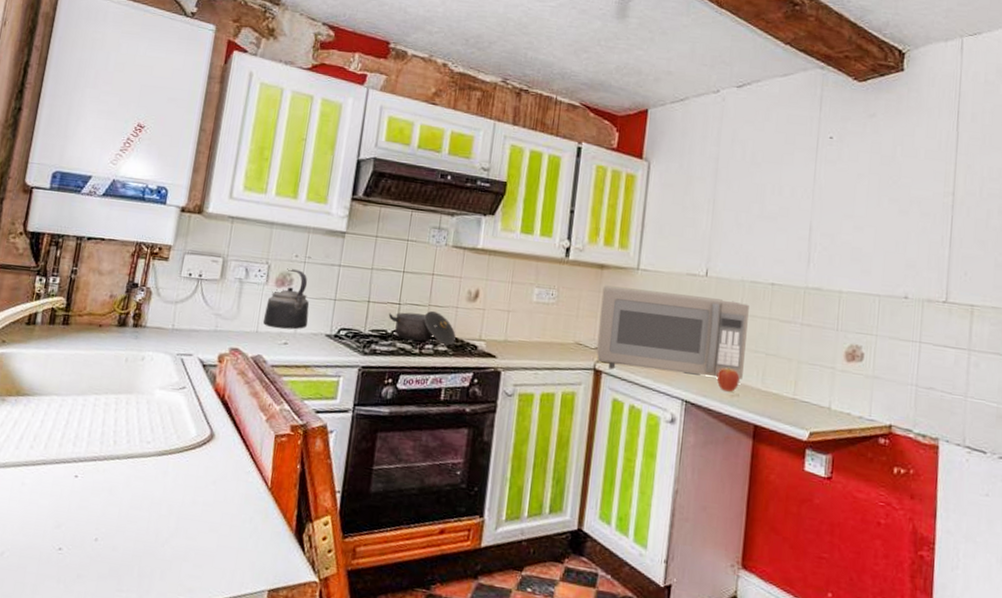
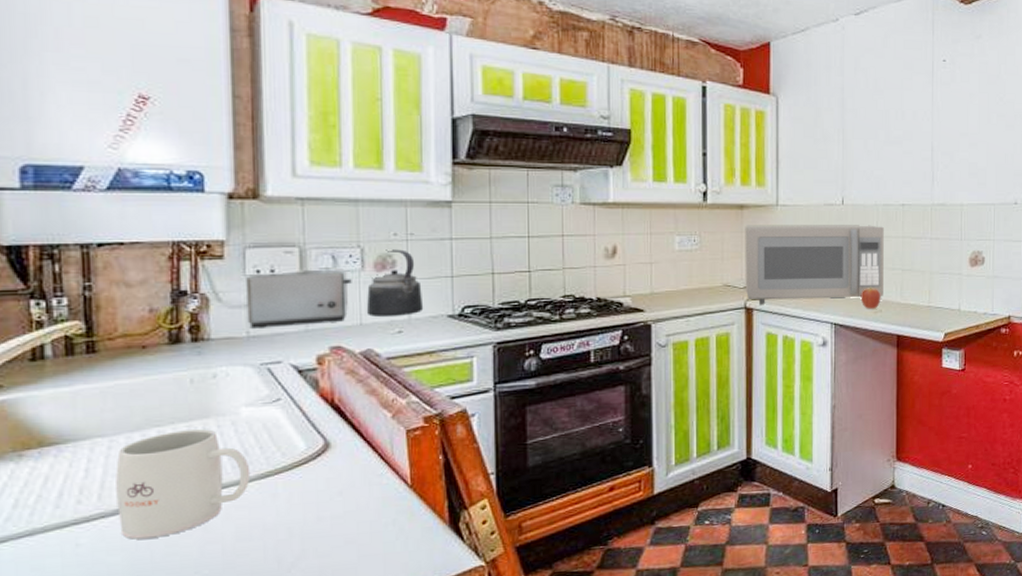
mug: none [53,400,153,491] -> present [115,429,251,540]
toaster: none [174,274,257,328] -> present [246,267,352,330]
cooking pot: present [388,310,456,345] -> none [518,273,598,308]

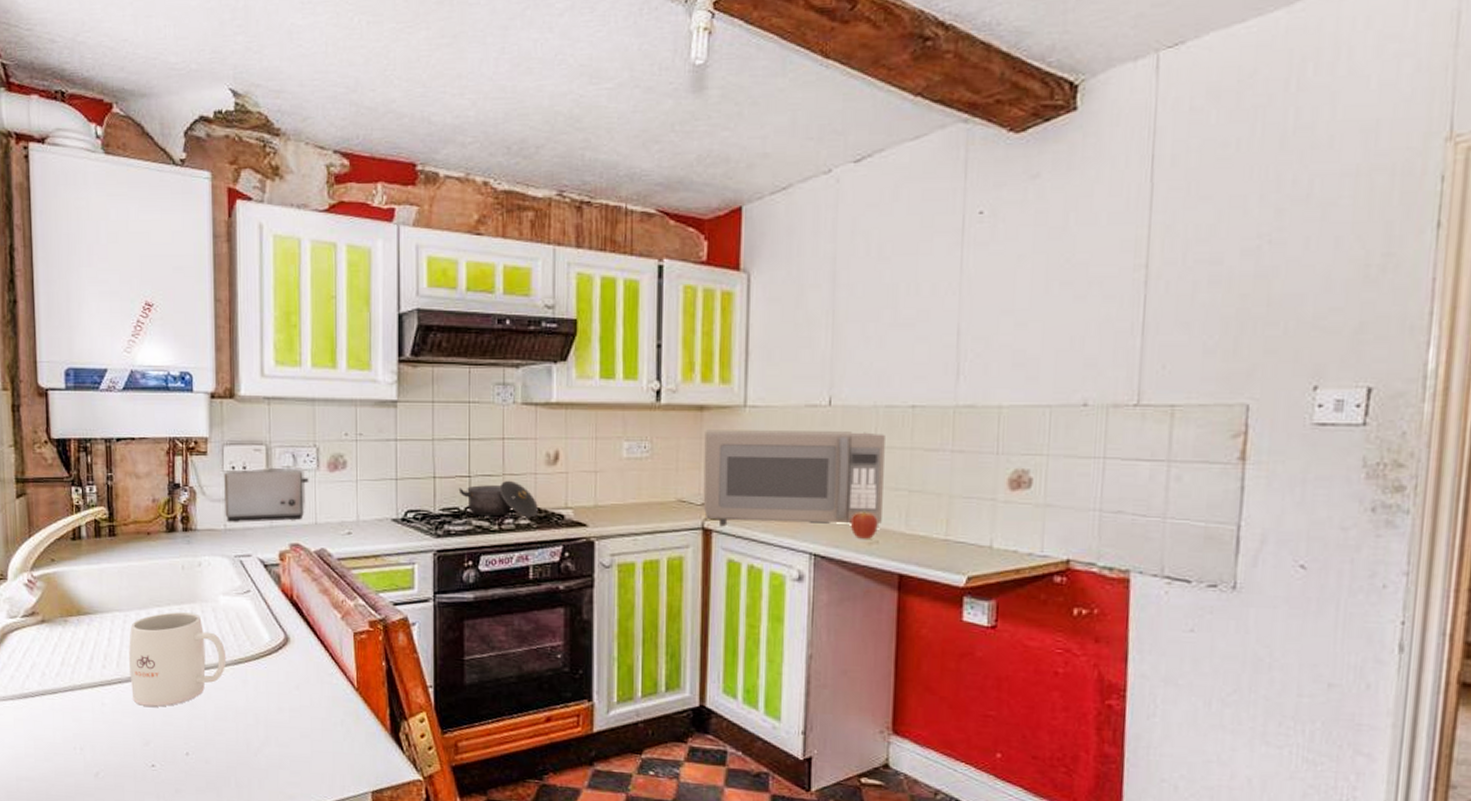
kettle: present [366,249,424,318] -> none [320,449,371,518]
cooking pot: none [518,273,598,308] -> present [458,480,538,517]

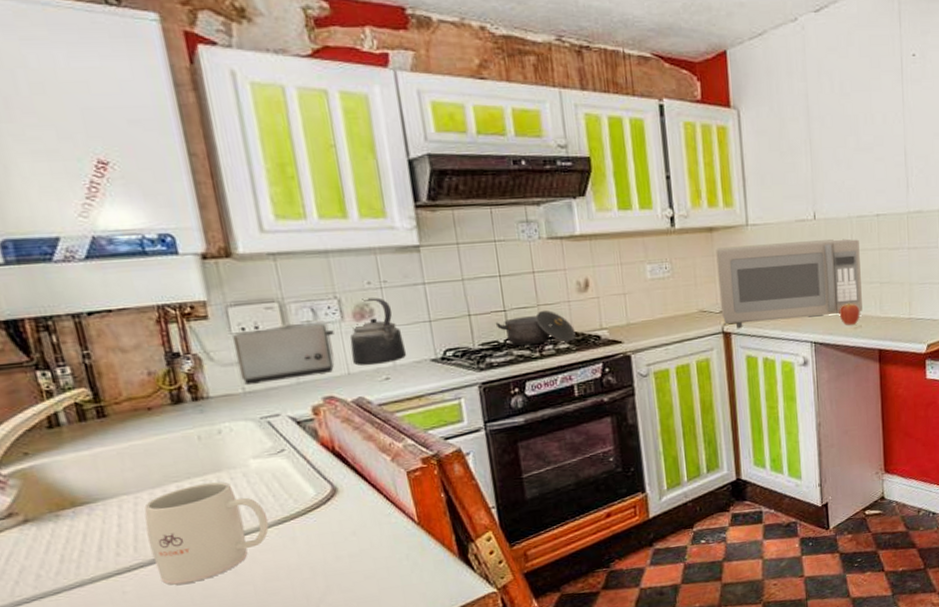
kettle: none [320,449,371,518] -> present [349,297,407,367]

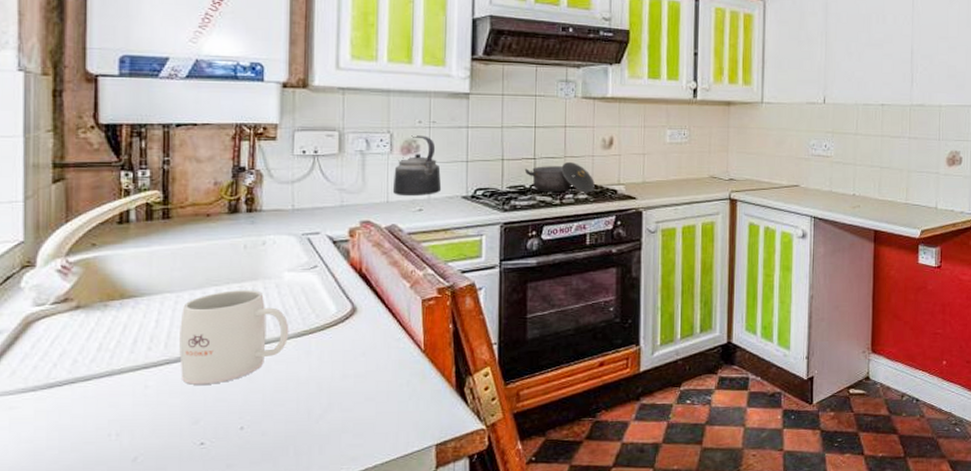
toaster: present [232,319,336,385] -> none [293,150,382,204]
microwave: present [716,238,862,329] -> none [730,121,864,197]
fruit: present [839,302,860,326] -> none [839,182,860,204]

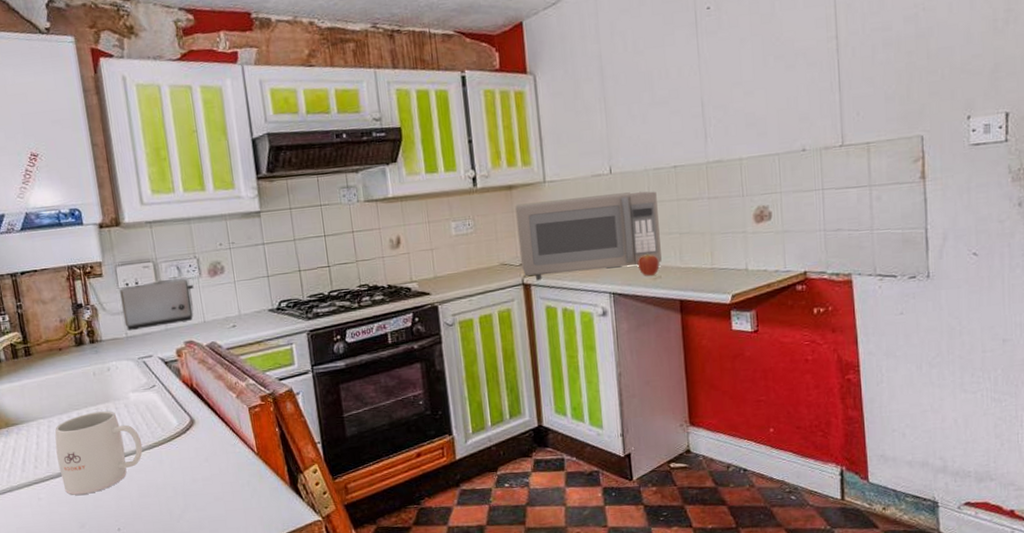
toaster: none [293,150,382,204] -> present [119,276,195,331]
kettle: present [392,135,442,197] -> none [205,257,250,316]
cooking pot: present [524,161,595,193] -> none [321,265,389,298]
microwave: none [730,121,864,197] -> present [515,191,662,281]
fruit: none [839,182,860,204] -> present [637,253,660,276]

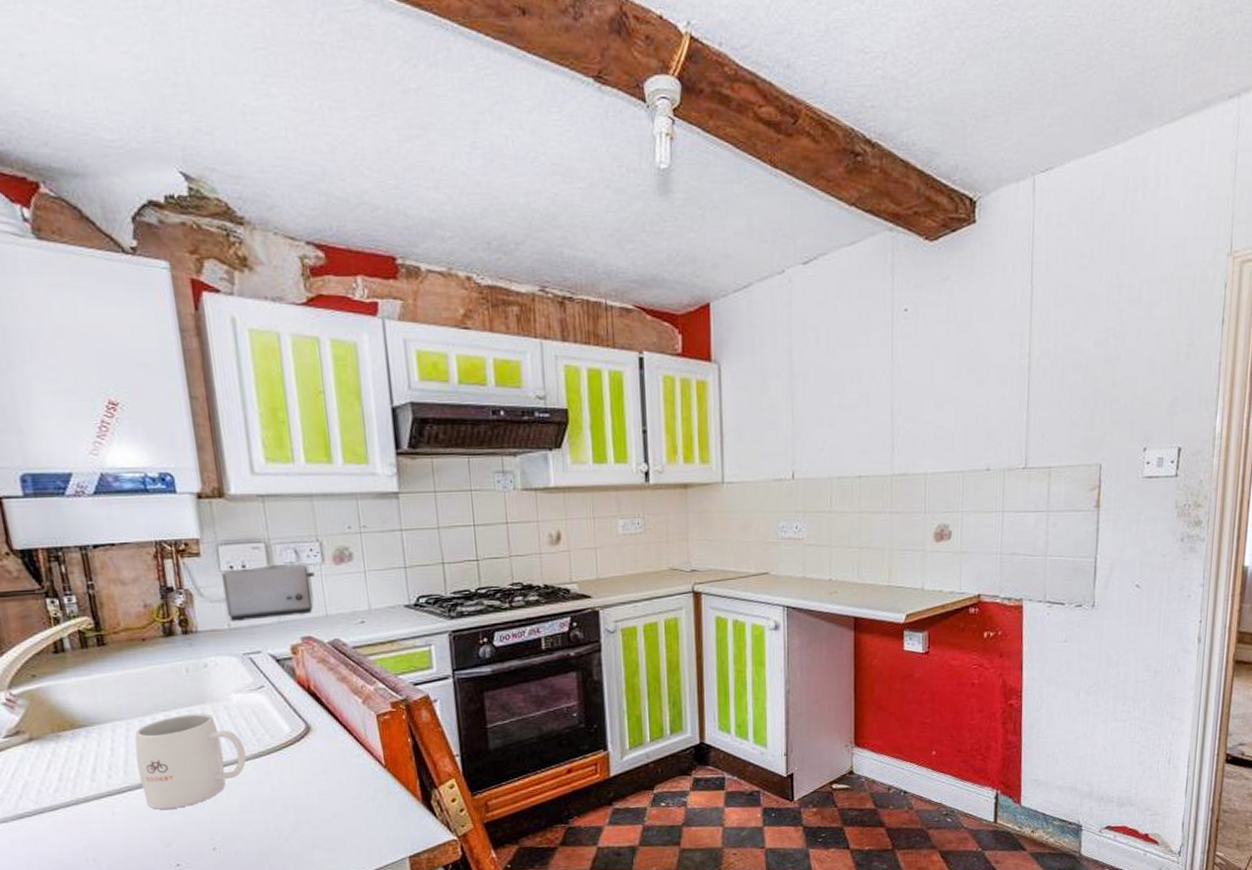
microwave: present [515,191,662,281] -> none [690,500,839,589]
fruit: present [637,253,660,276] -> none [814,566,836,590]

